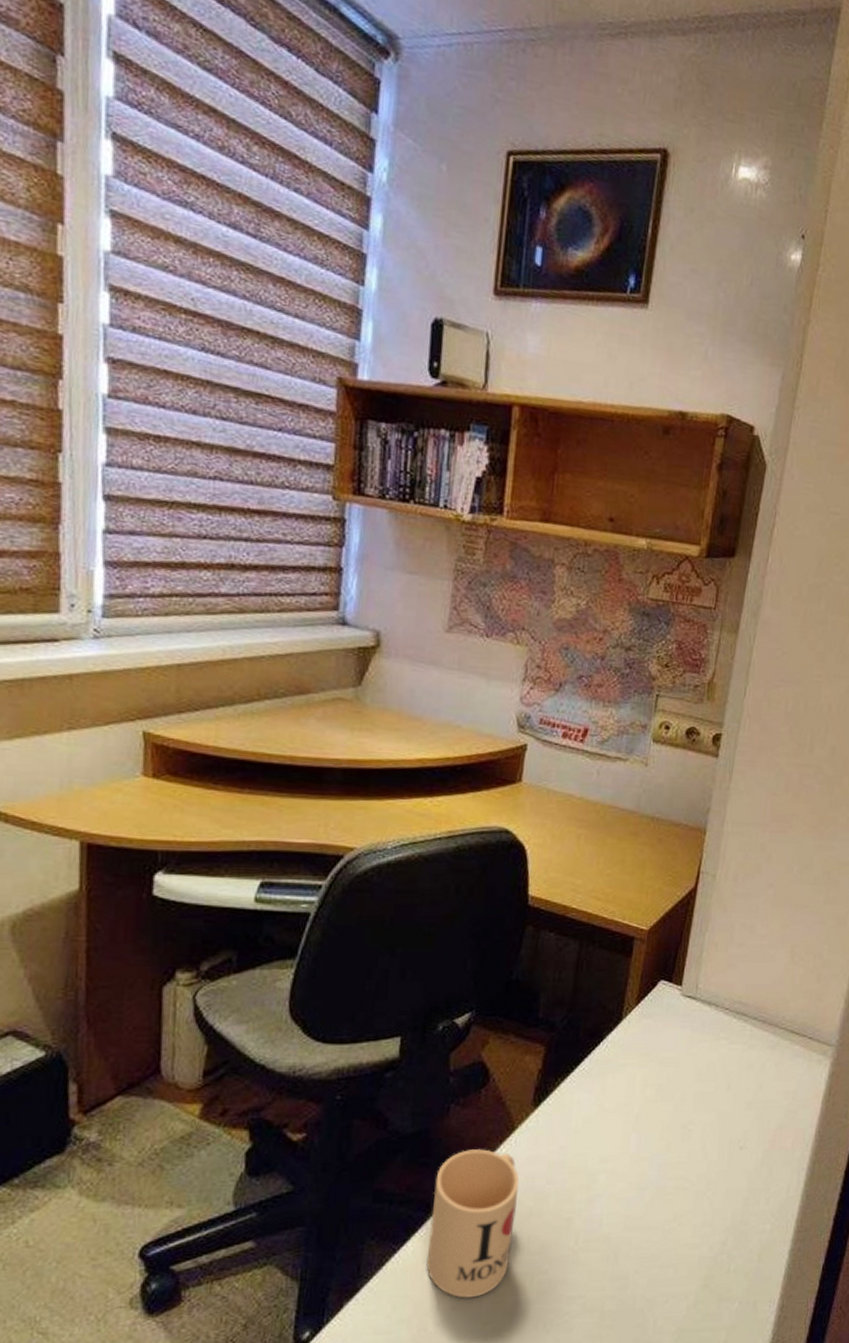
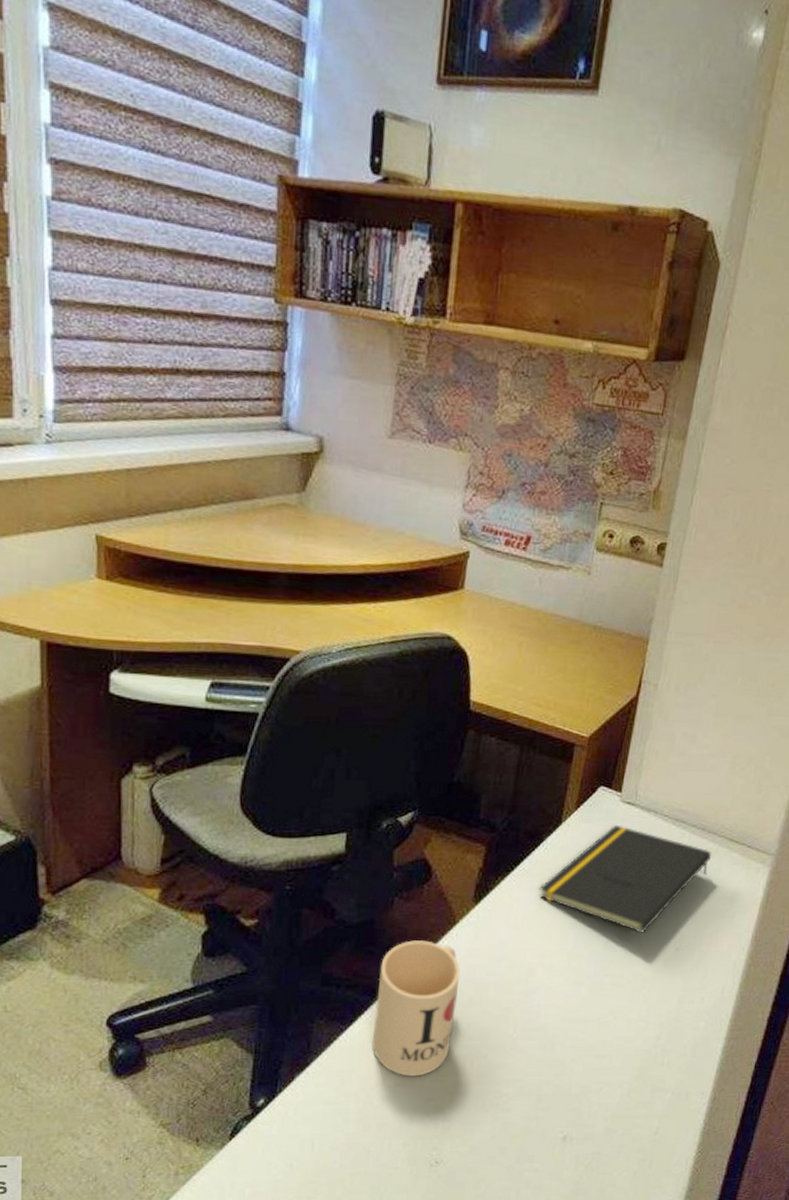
notepad: none [600,1019,773,1132] -> present [539,824,711,933]

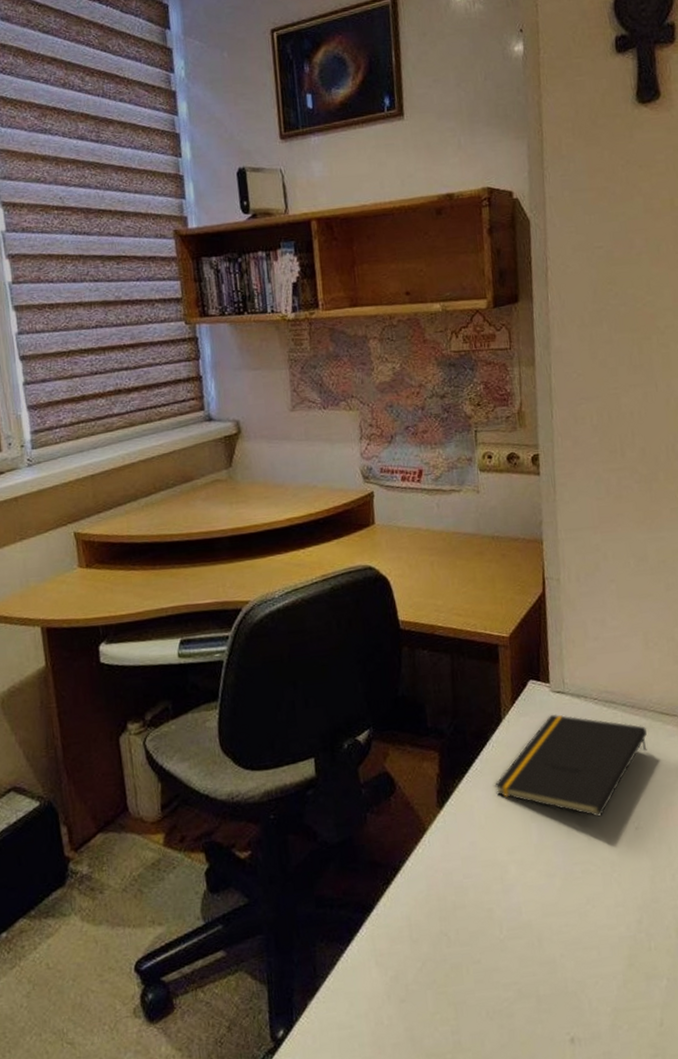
mug: present [371,940,461,1077] -> none [366,851,444,991]

